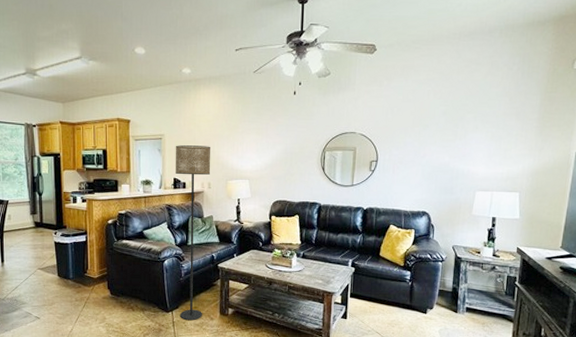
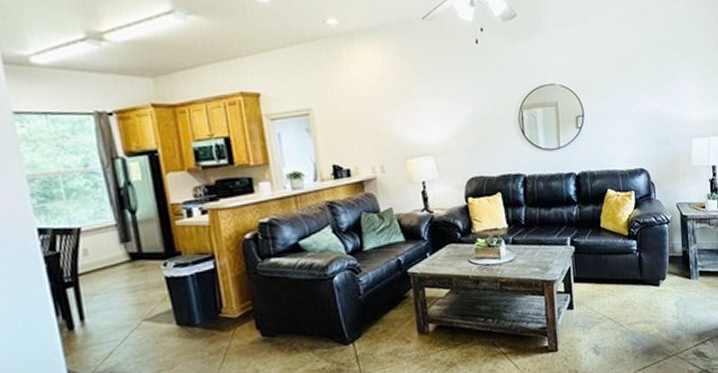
floor lamp: present [175,145,211,321] -> none [329,118,395,351]

